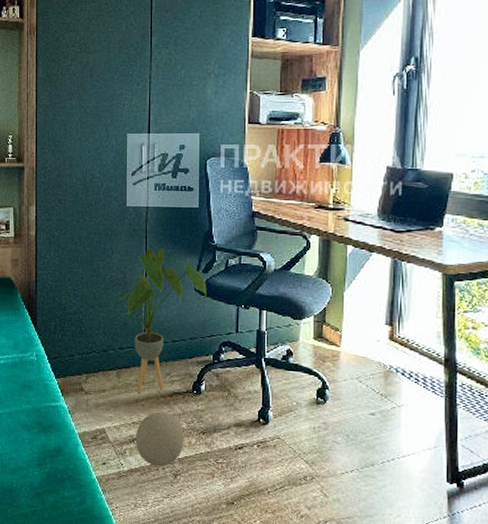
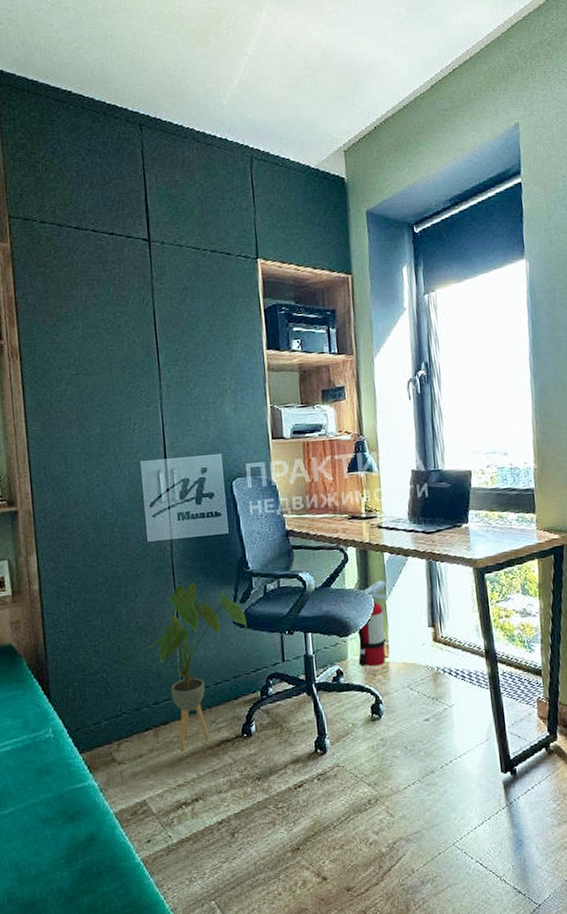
ball: present [135,411,184,467] -> none [182,765,239,830]
fire extinguisher: none [309,271,347,353] -> present [356,580,388,667]

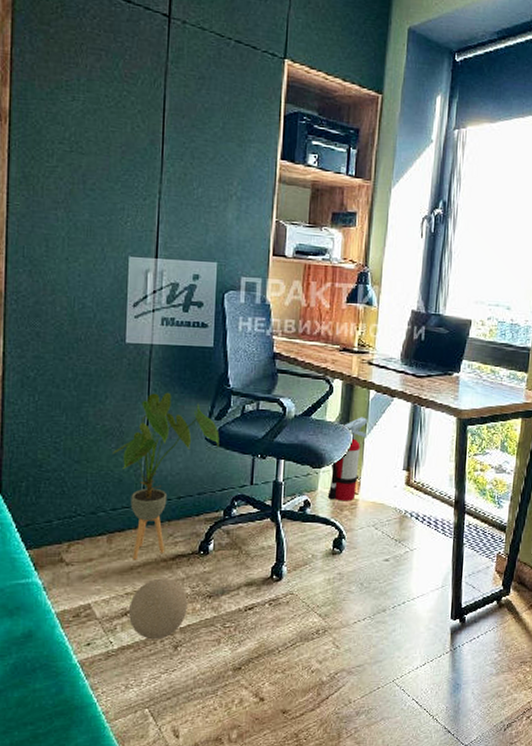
ball: none [182,765,239,830] -> present [128,578,188,640]

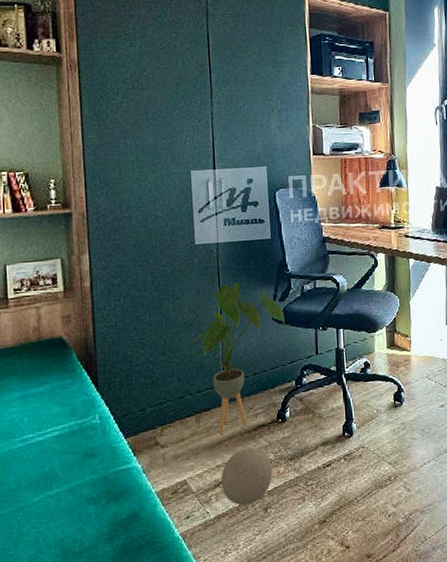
fire extinguisher: present [327,417,368,501] -> none [383,283,412,359]

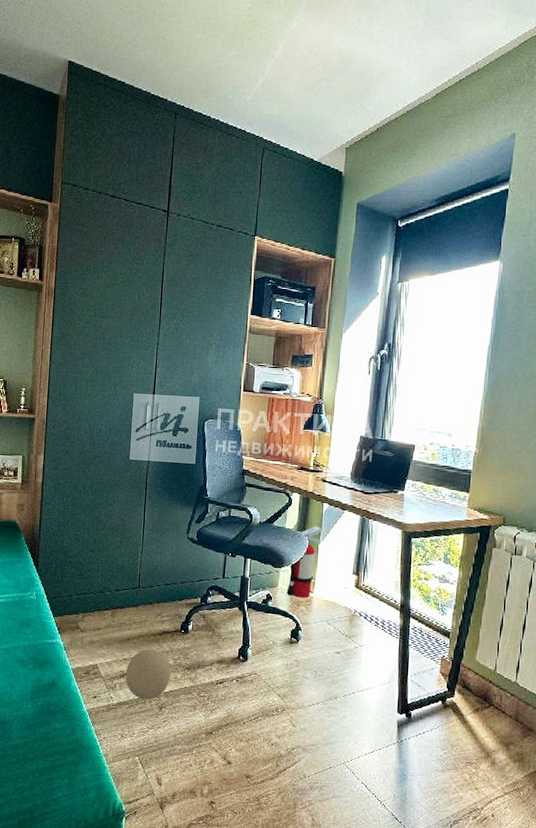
house plant: present [193,282,285,435] -> none [117,499,199,633]
fire extinguisher: none [383,283,412,359] -> present [286,526,321,598]

